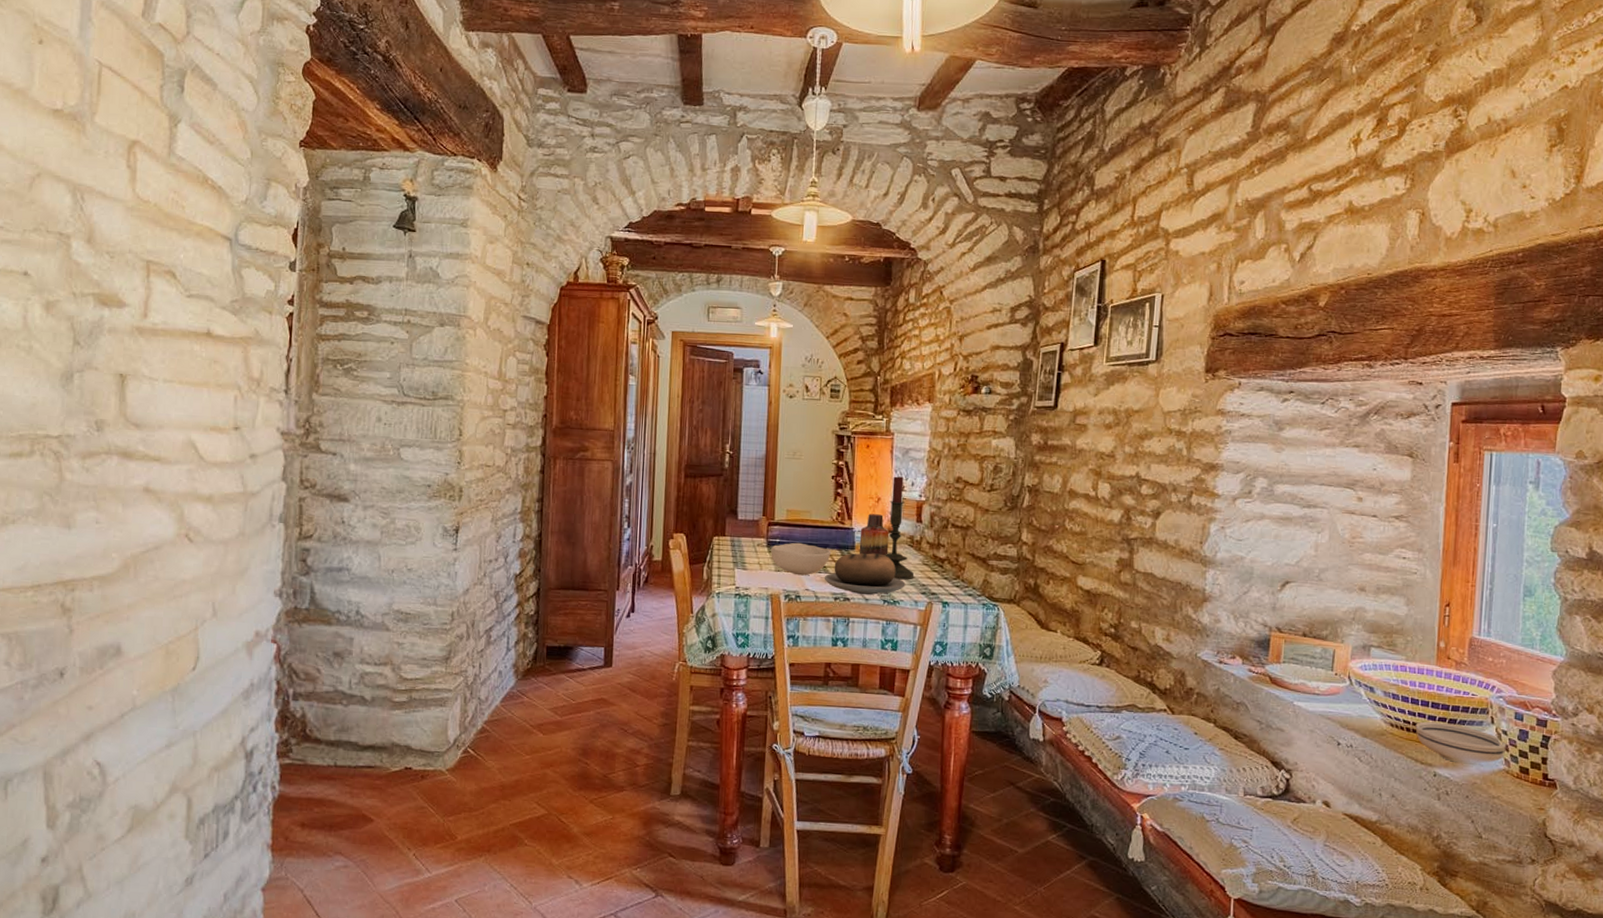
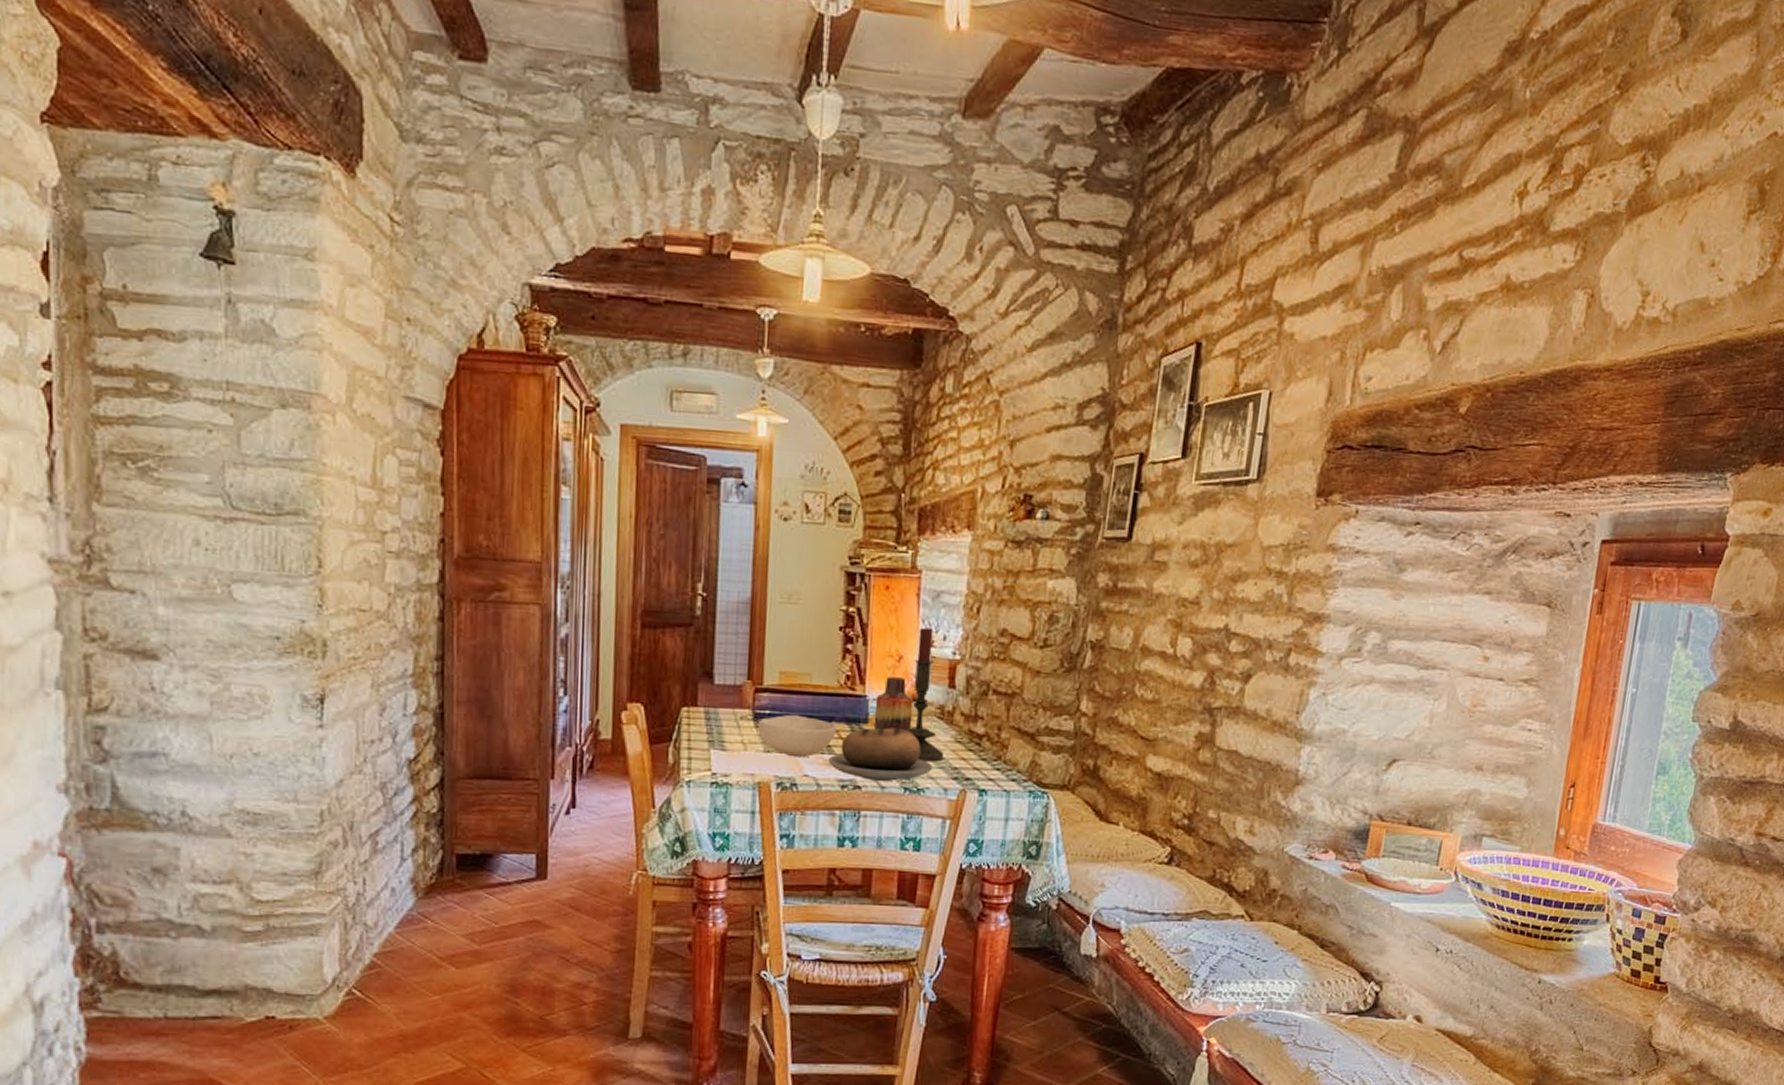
bowl: present [1415,721,1507,765] -> none [1523,921,1621,969]

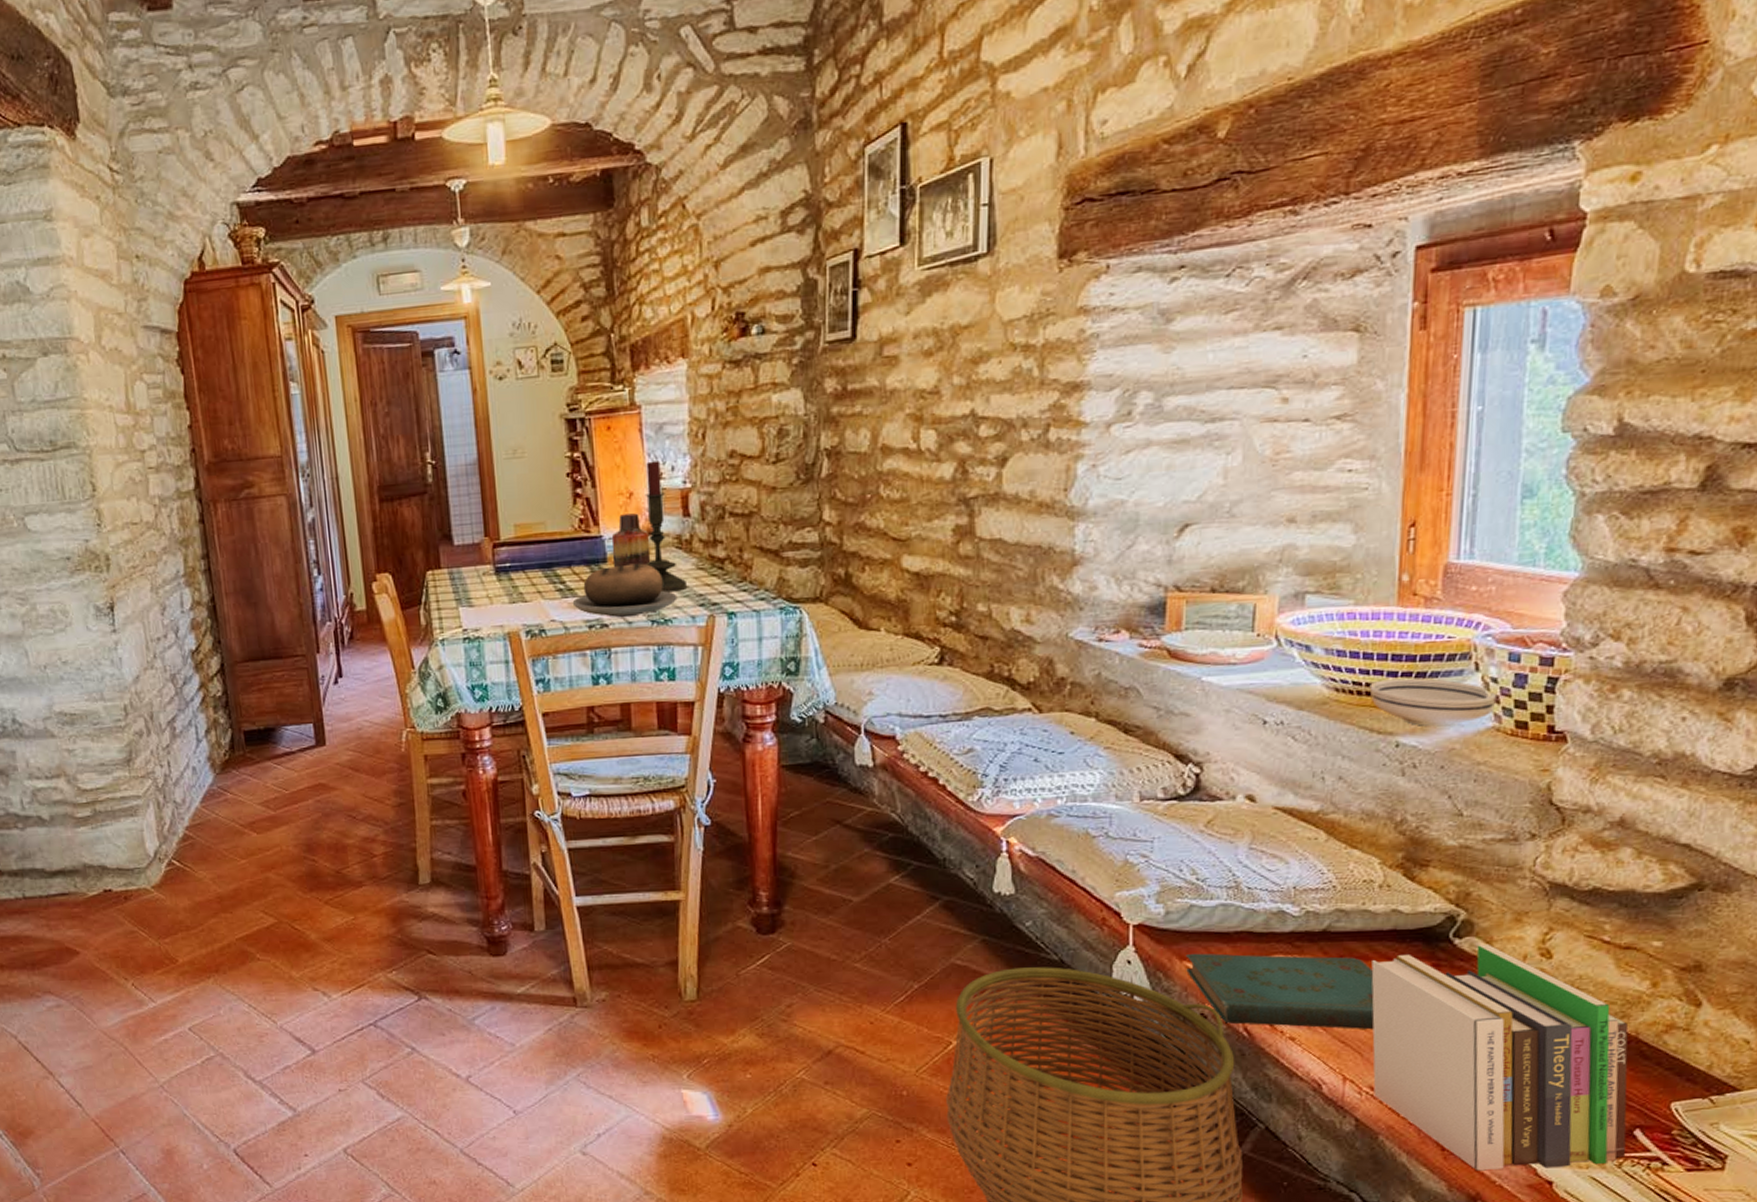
bowl: present [758,714,838,758] -> none [501,563,578,605]
bowl: none [1523,921,1621,969] -> present [1369,678,1498,727]

